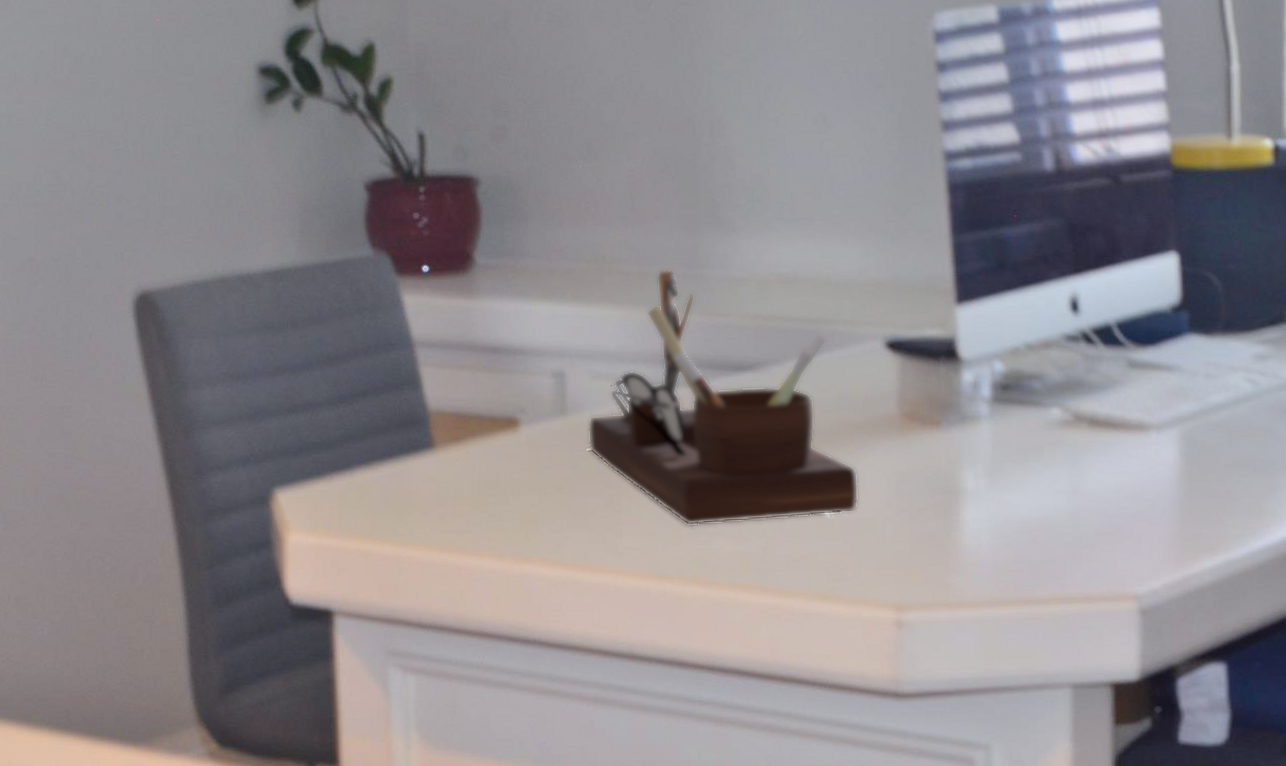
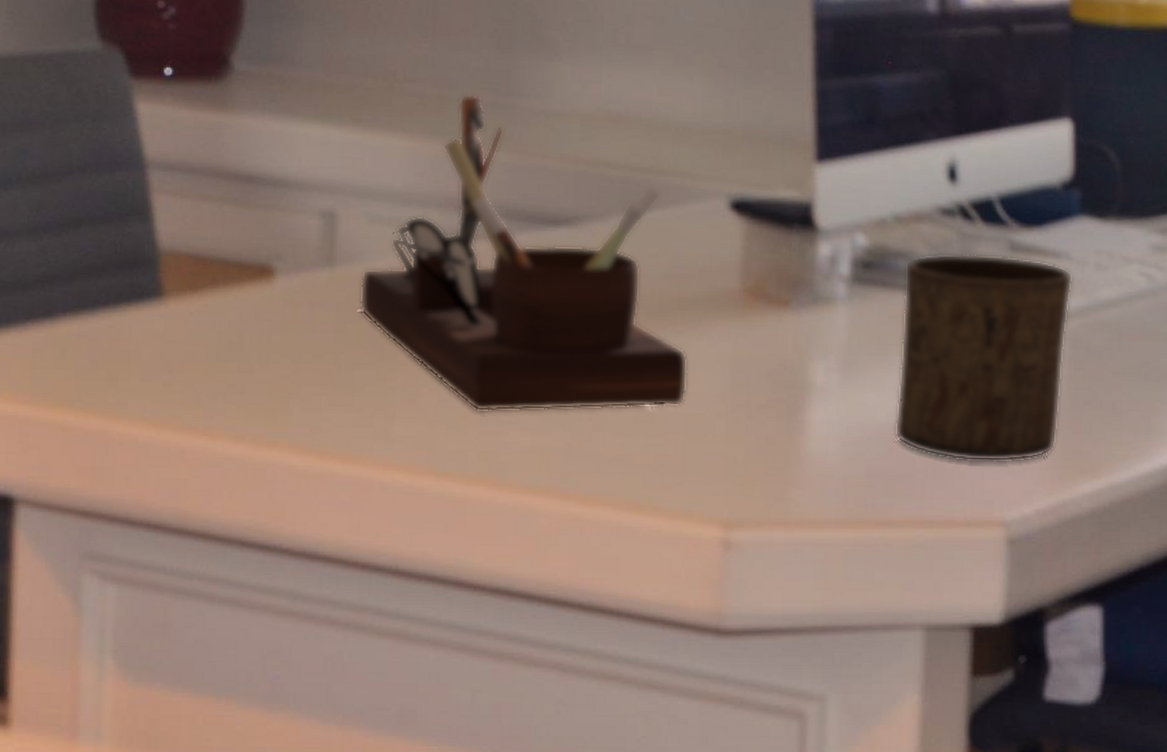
cup: none [1036,372,1186,547] -> present [895,253,1073,462]

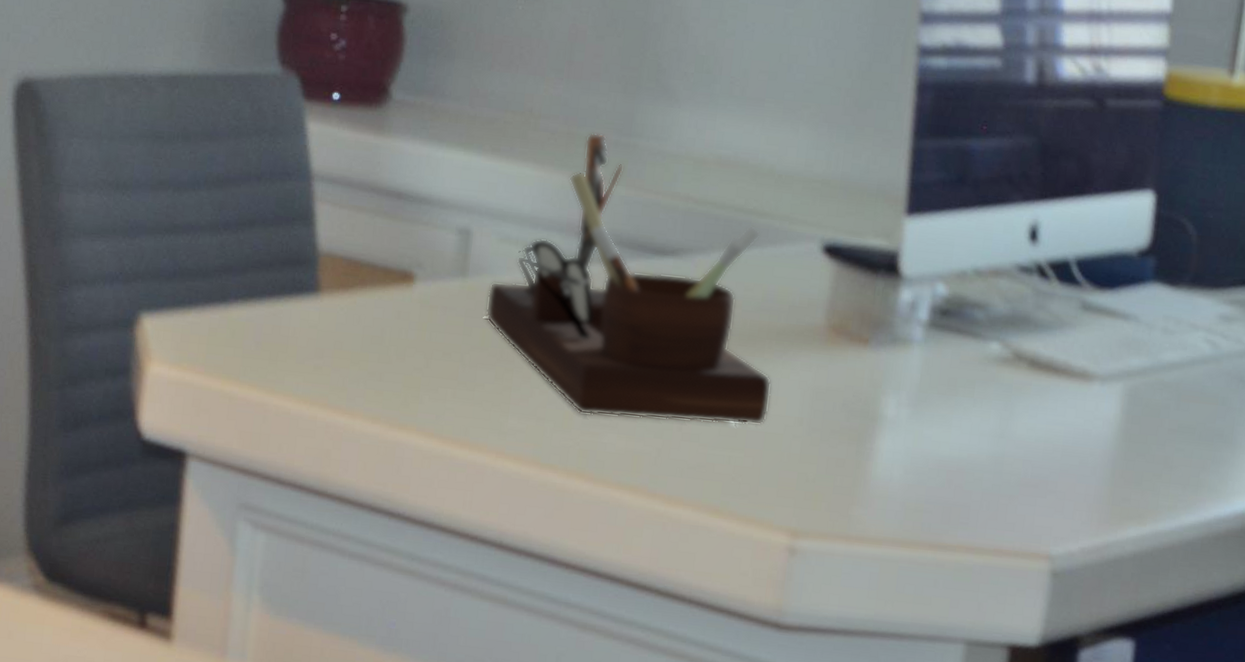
cup: present [895,253,1073,462] -> none [955,307,1140,503]

